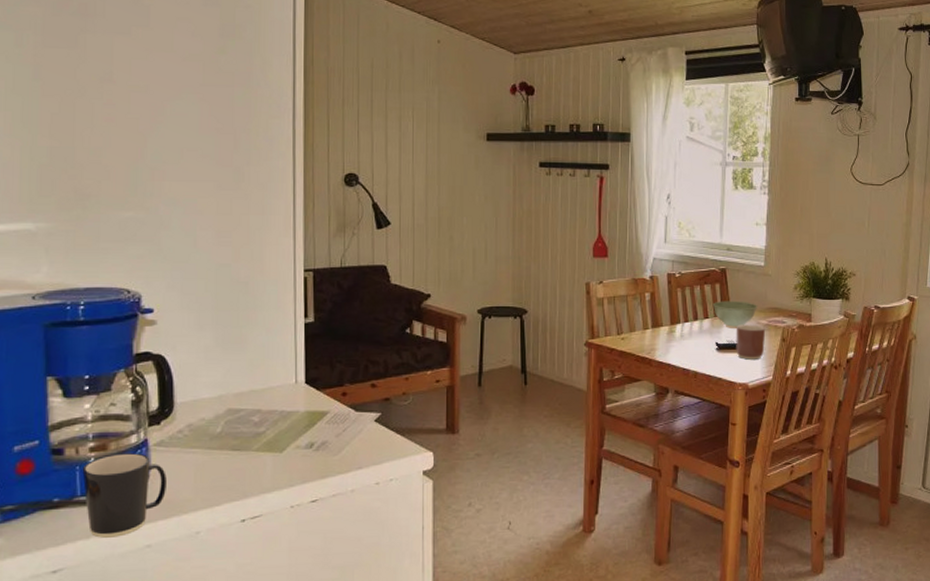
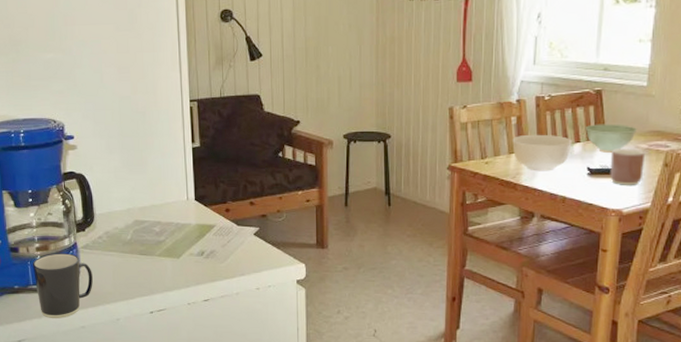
bowl: none [647,310,701,347] -> present [512,134,572,172]

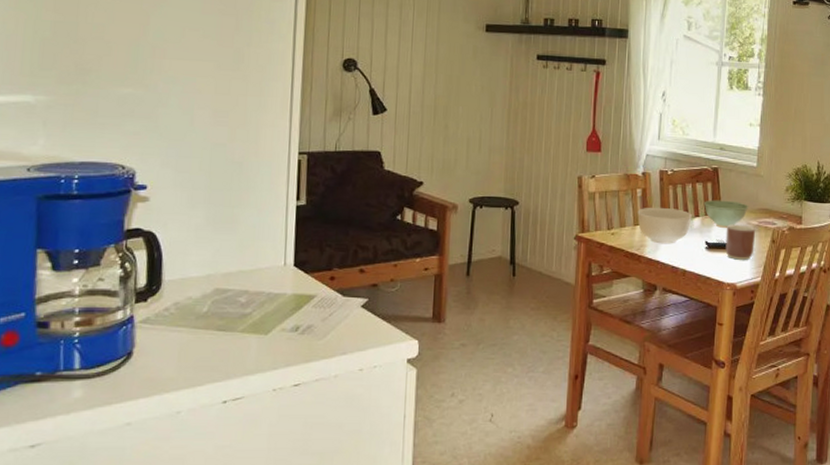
mug: present [32,253,93,319] -> none [66,329,151,415]

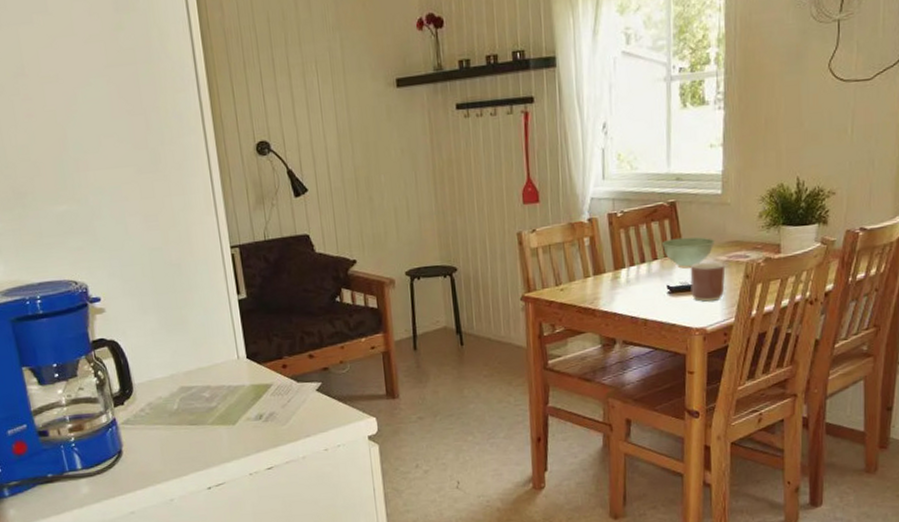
bowl: present [637,207,692,244] -> none [587,254,650,295]

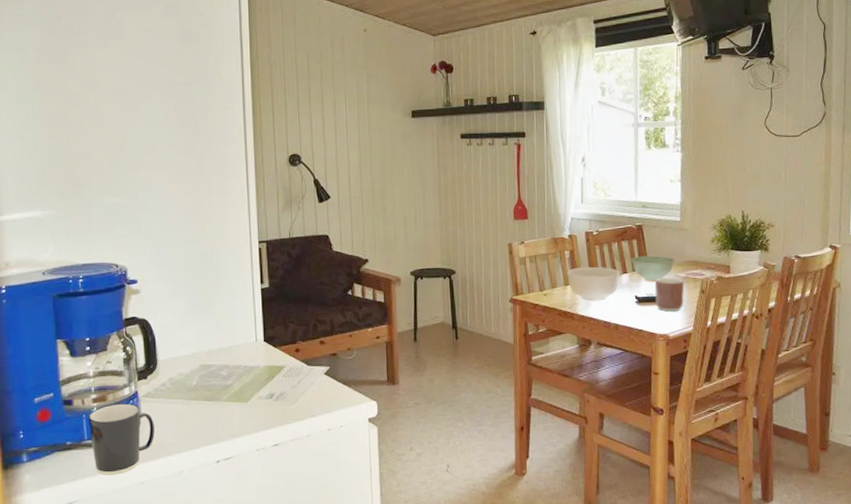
mug: none [66,431,139,507] -> present [87,403,154,476]
bowl: none [587,254,650,295] -> present [567,266,620,301]

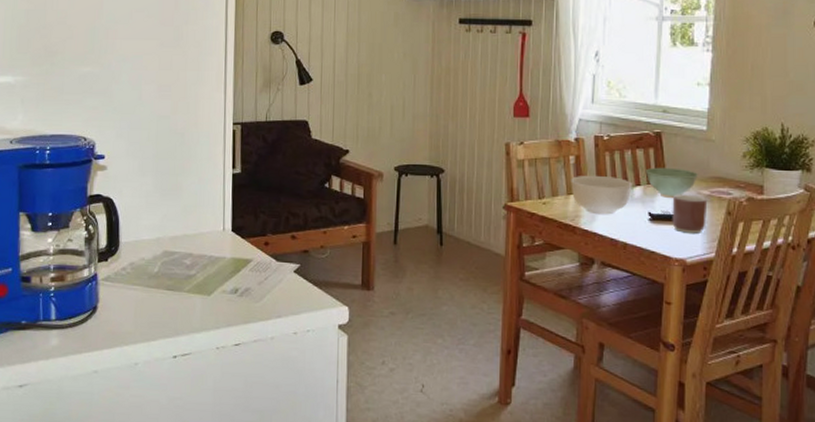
mug: present [87,403,154,476] -> none [44,285,112,362]

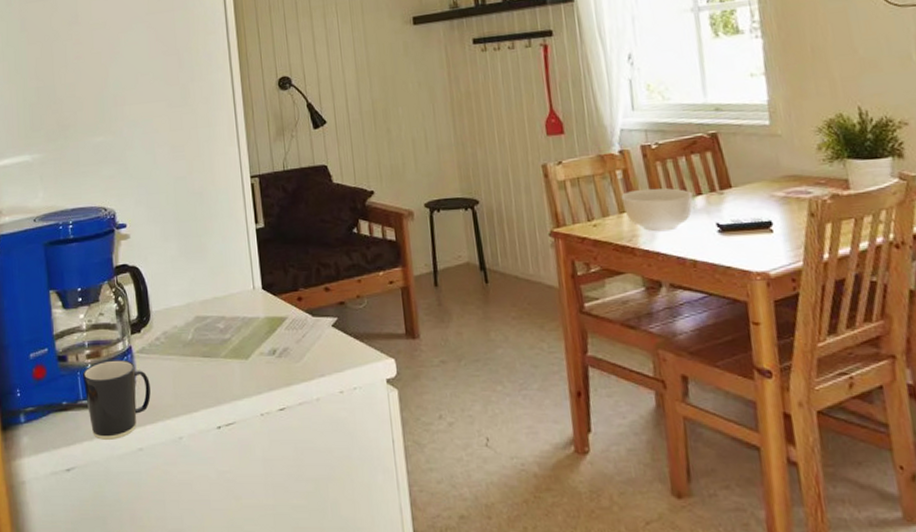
mug: none [44,285,112,362] -> present [82,359,151,441]
bowl: present [645,167,699,199] -> none [705,170,769,206]
mug: present [672,194,708,233] -> none [741,198,787,242]

